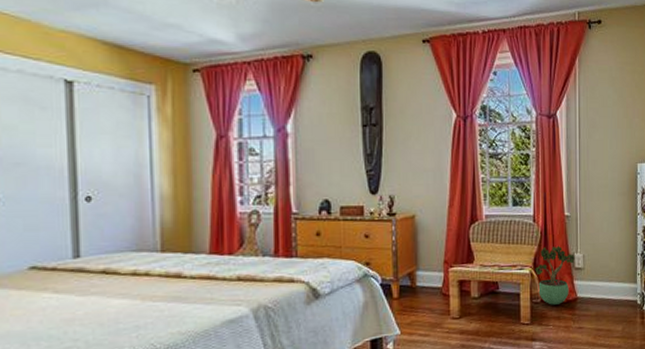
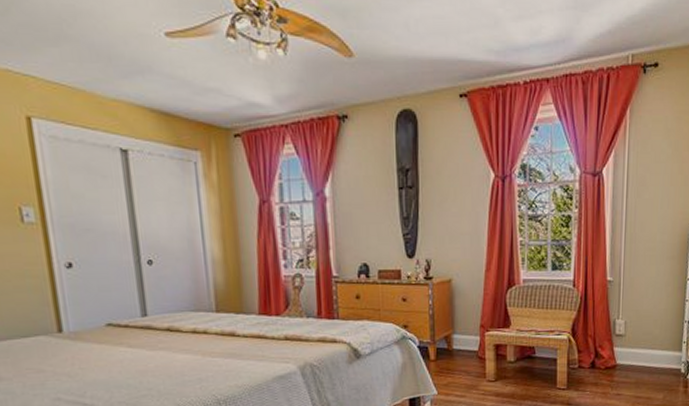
potted plant: present [534,245,575,305] -> none [573,311,616,371]

